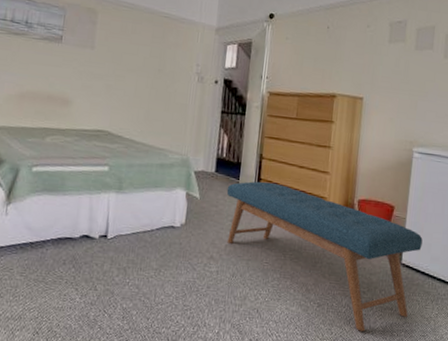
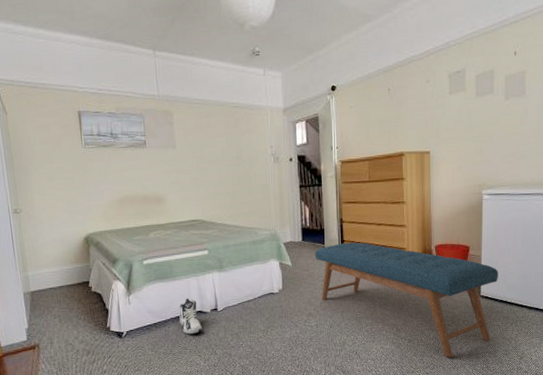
sneaker: none [60,218,86,262] -> present [179,298,202,335]

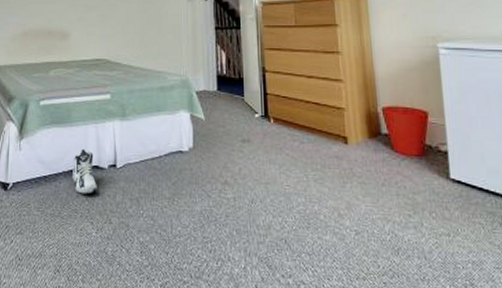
bench: present [315,242,498,358] -> none [232,96,473,264]

